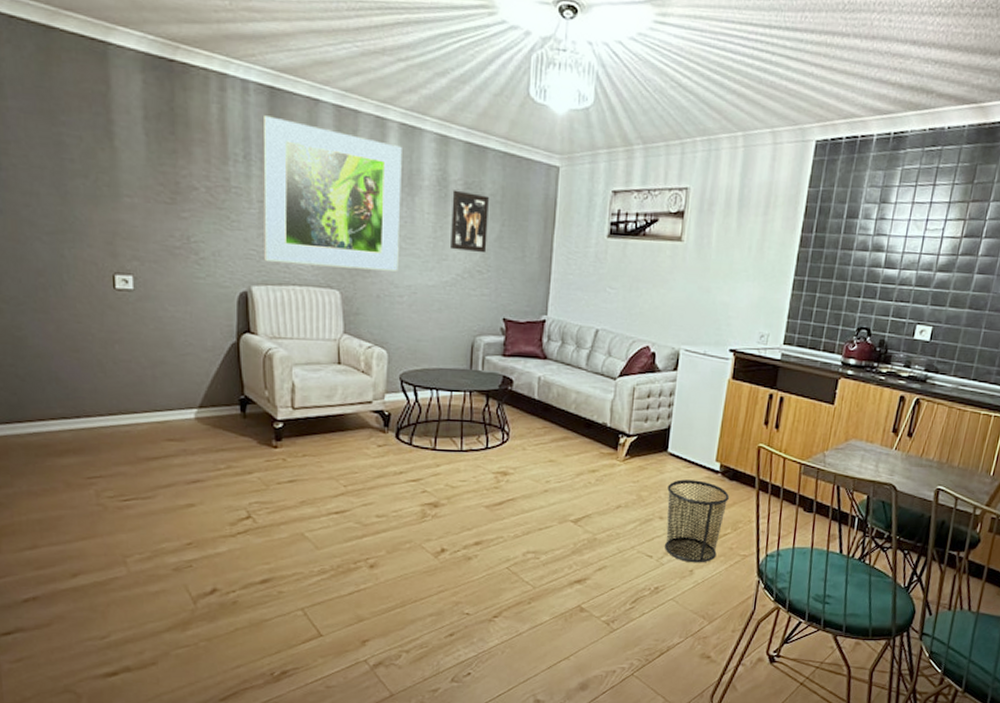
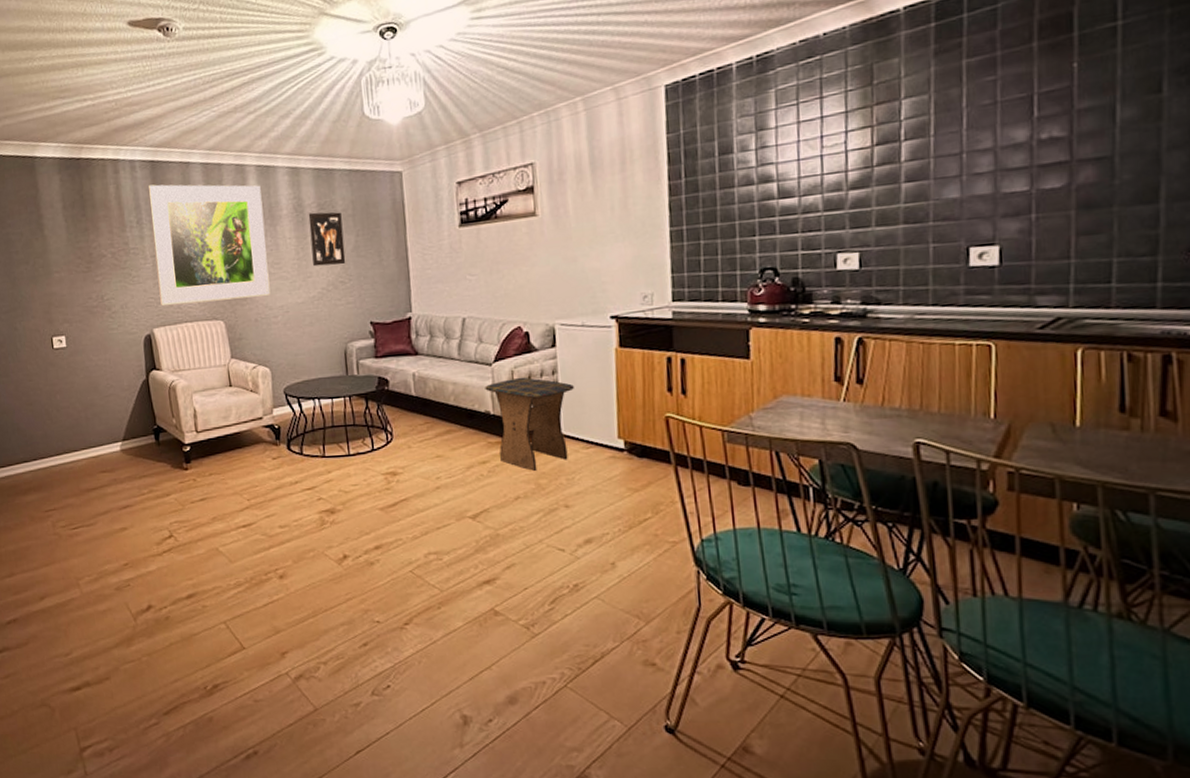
stool: none [606,394,687,483] -> present [485,377,574,471]
waste bin: present [665,479,729,563] -> none [568,461,642,555]

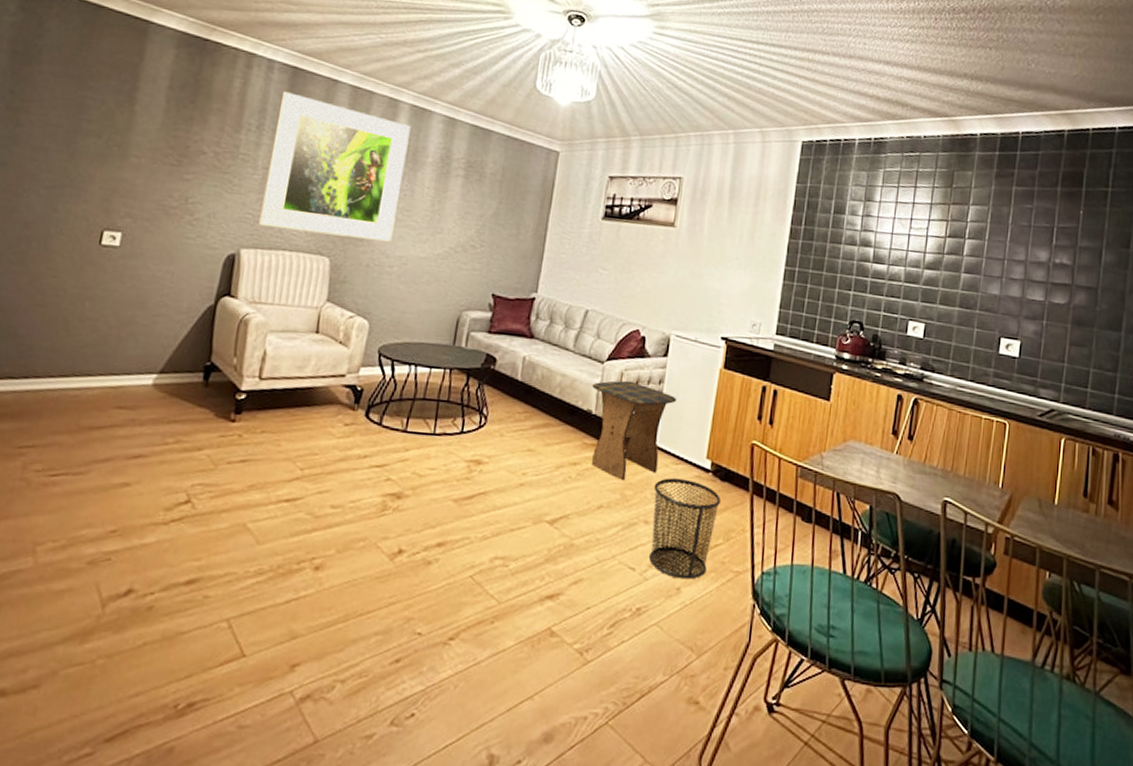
wall art: present [308,212,346,267] -> none [446,167,489,229]
waste bin: none [568,461,642,555] -> present [649,478,721,580]

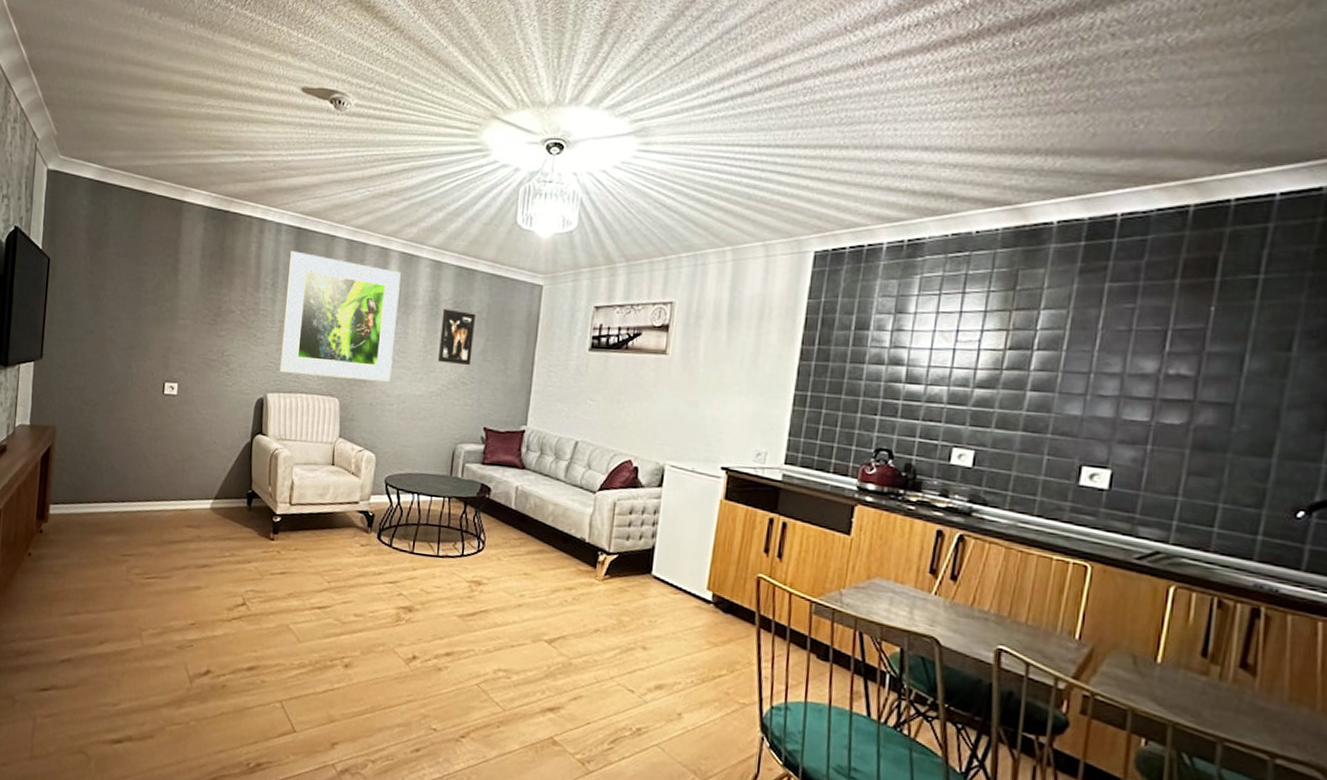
wall art: none [446,167,489,229] -> present [438,308,475,366]
stool: present [592,380,676,480] -> none [585,510,673,607]
waste bin: present [649,478,721,580] -> none [648,607,724,707]

